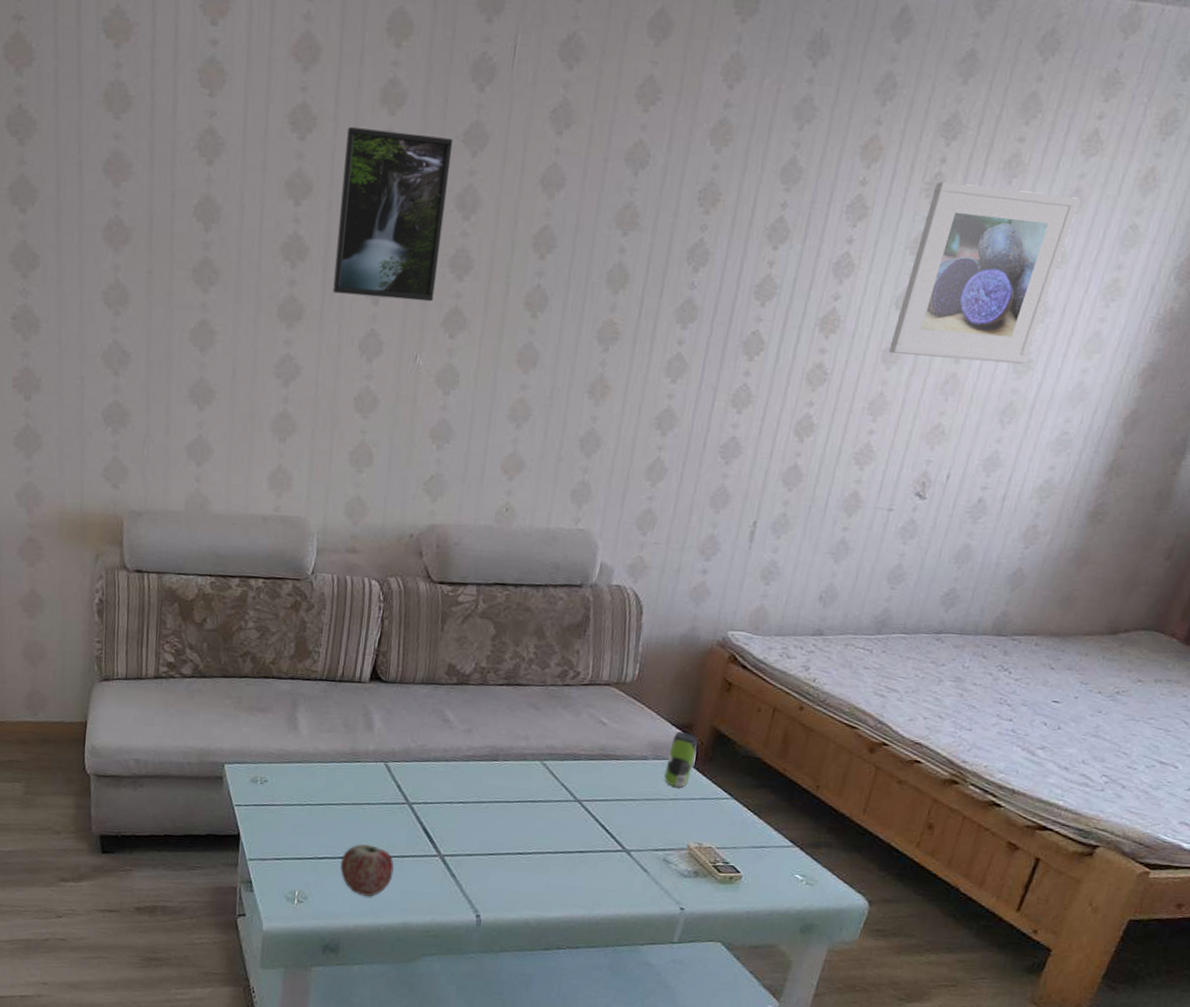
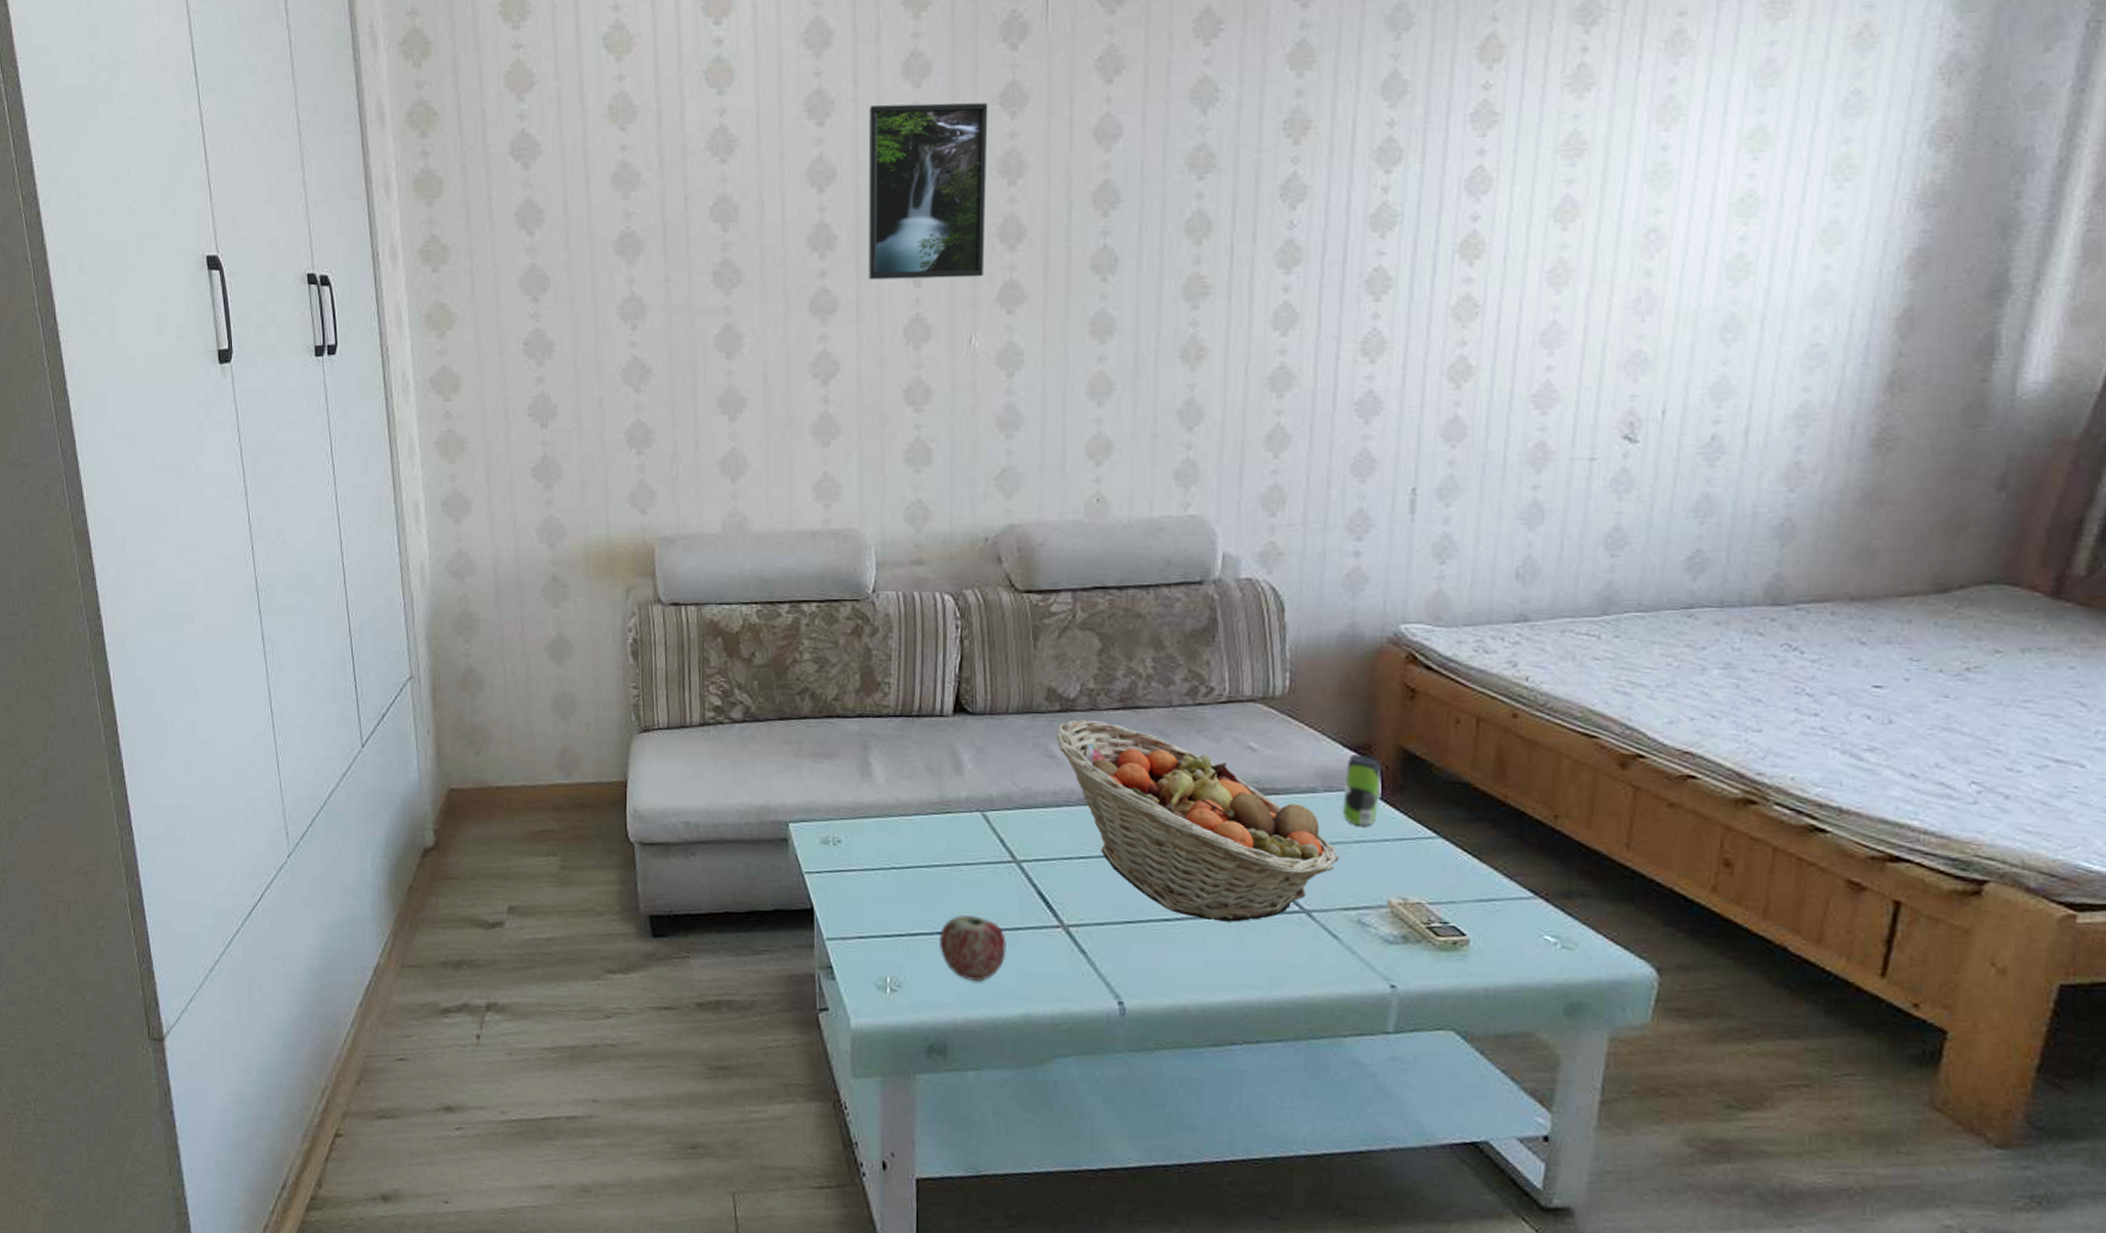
fruit basket: none [451,691,657,857] -> present [1056,719,1339,922]
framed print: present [889,181,1080,365] -> none [1555,68,1775,273]

